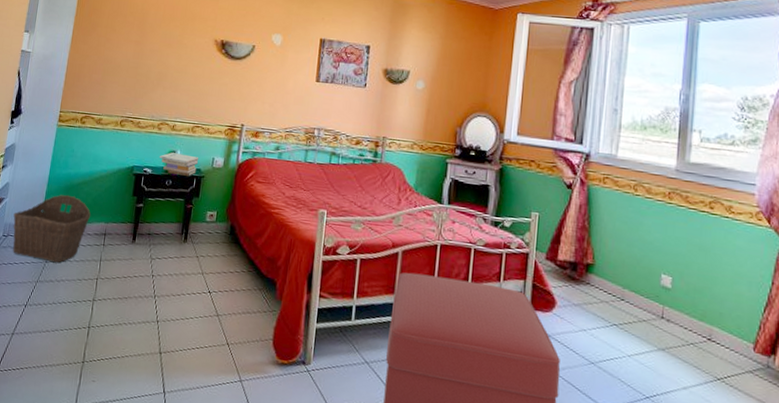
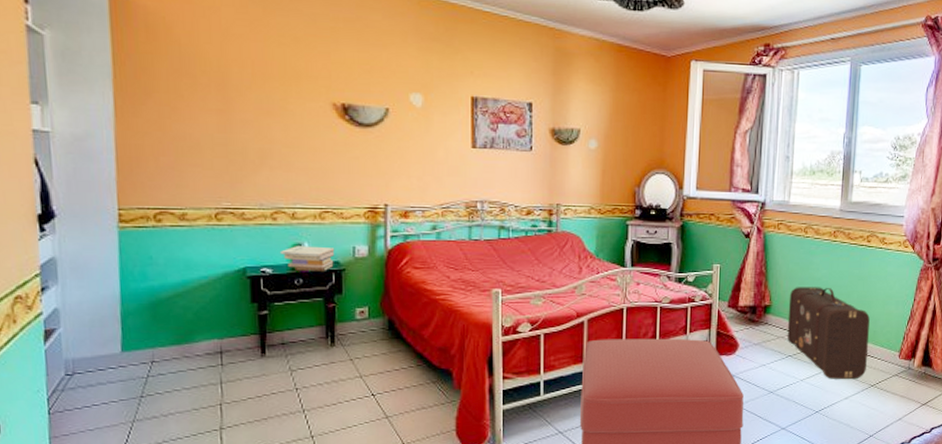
wicker basket: present [12,195,91,263] -> none [76,314,195,396]
suitcase: none [611,248,714,367] -> present [787,287,870,379]

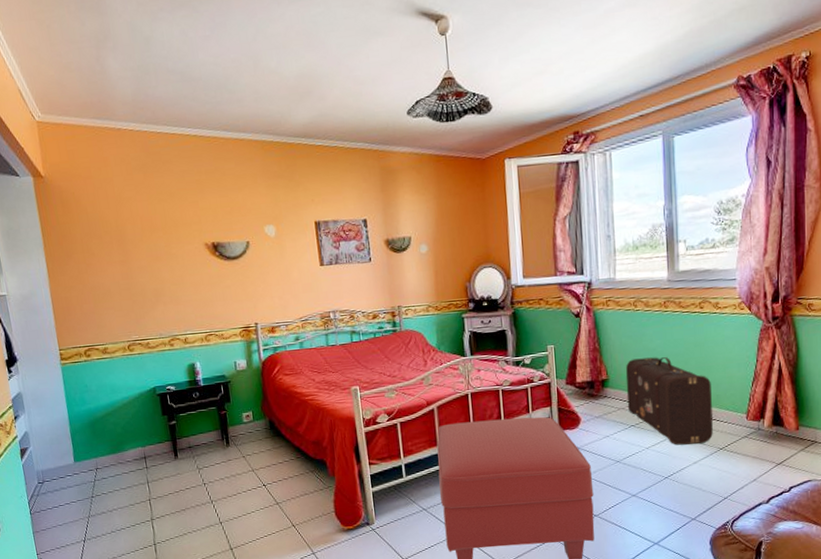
books: present [279,246,335,272] -> none [178,364,222,387]

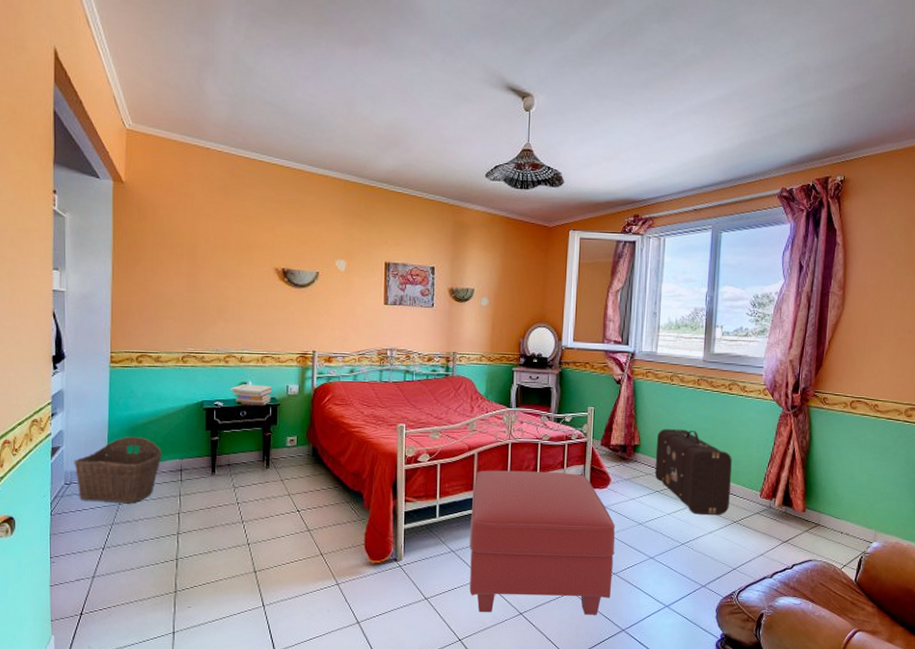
wicker basket: none [43,429,125,497] -> present [74,437,162,504]
books: none [178,364,222,387] -> present [229,384,273,406]

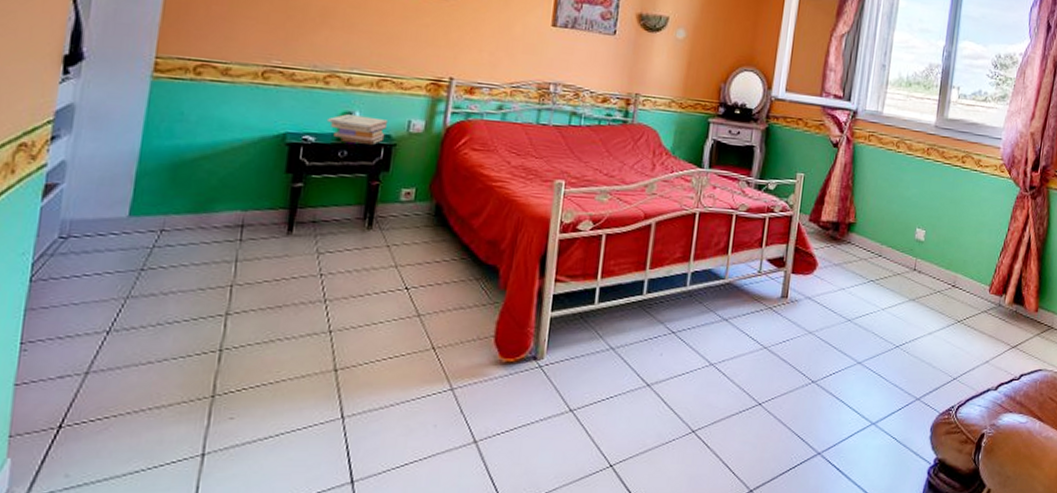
wicker basket: present [74,437,162,504] -> none [77,175,217,270]
ottoman: present [469,470,616,615] -> none [629,245,819,434]
suitcase: present [654,429,732,515] -> none [870,205,960,312]

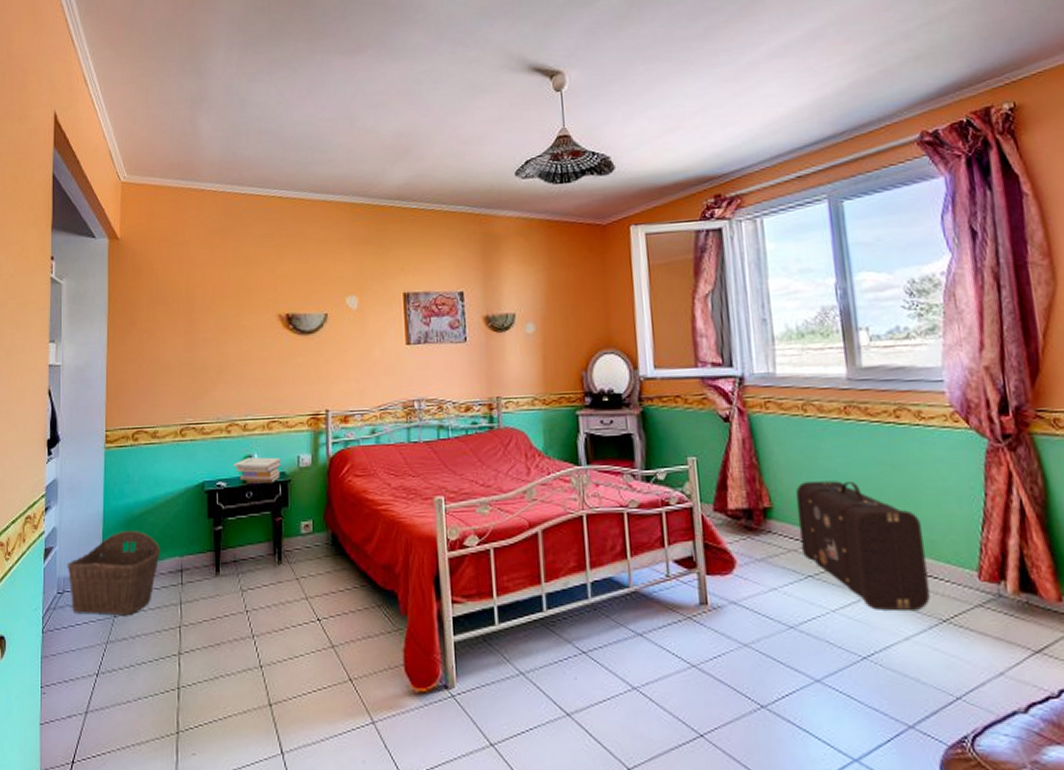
wicker basket: none [77,175,217,270] -> present [67,531,160,616]
suitcase: none [870,205,960,312] -> present [795,481,930,610]

